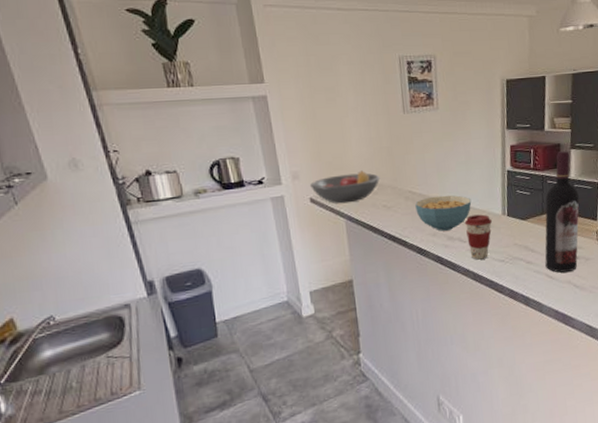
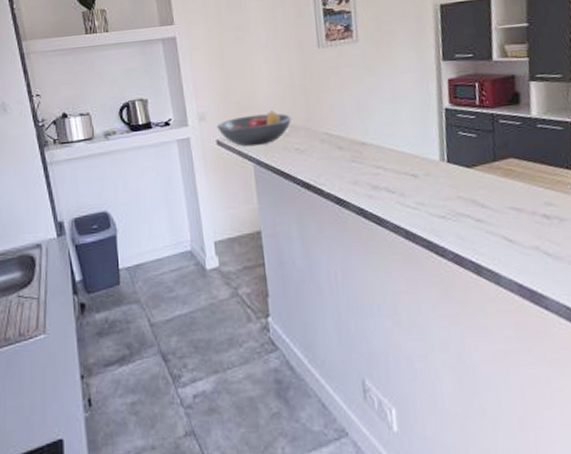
cereal bowl: present [415,195,472,231] -> none [332,137,401,179]
coffee cup: present [464,214,492,260] -> none [392,160,427,215]
wine bottle: present [545,151,580,273] -> none [497,84,548,236]

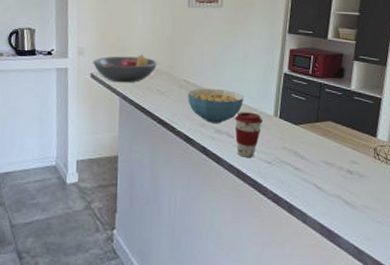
cereal bowl: none [332,137,401,179] -> present [188,88,244,123]
coffee cup: none [392,160,427,215] -> present [234,112,262,158]

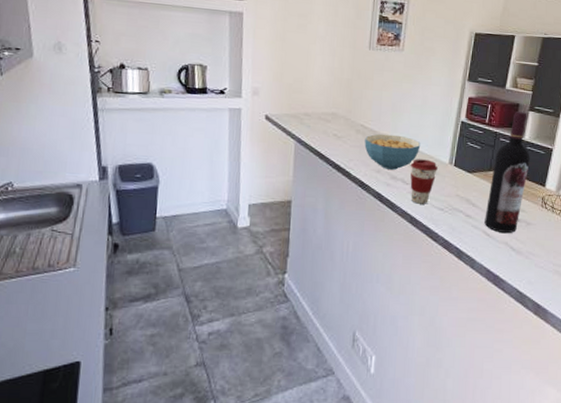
fruit bowl: present [93,54,158,83] -> none [268,97,336,126]
wine bottle: none [314,61,358,187] -> present [484,111,530,234]

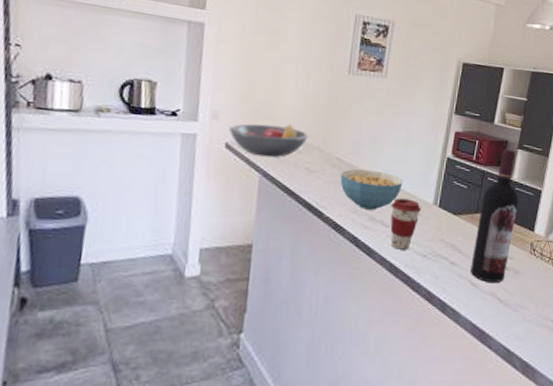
fruit bowl: none [268,97,336,126] -> present [229,123,309,158]

